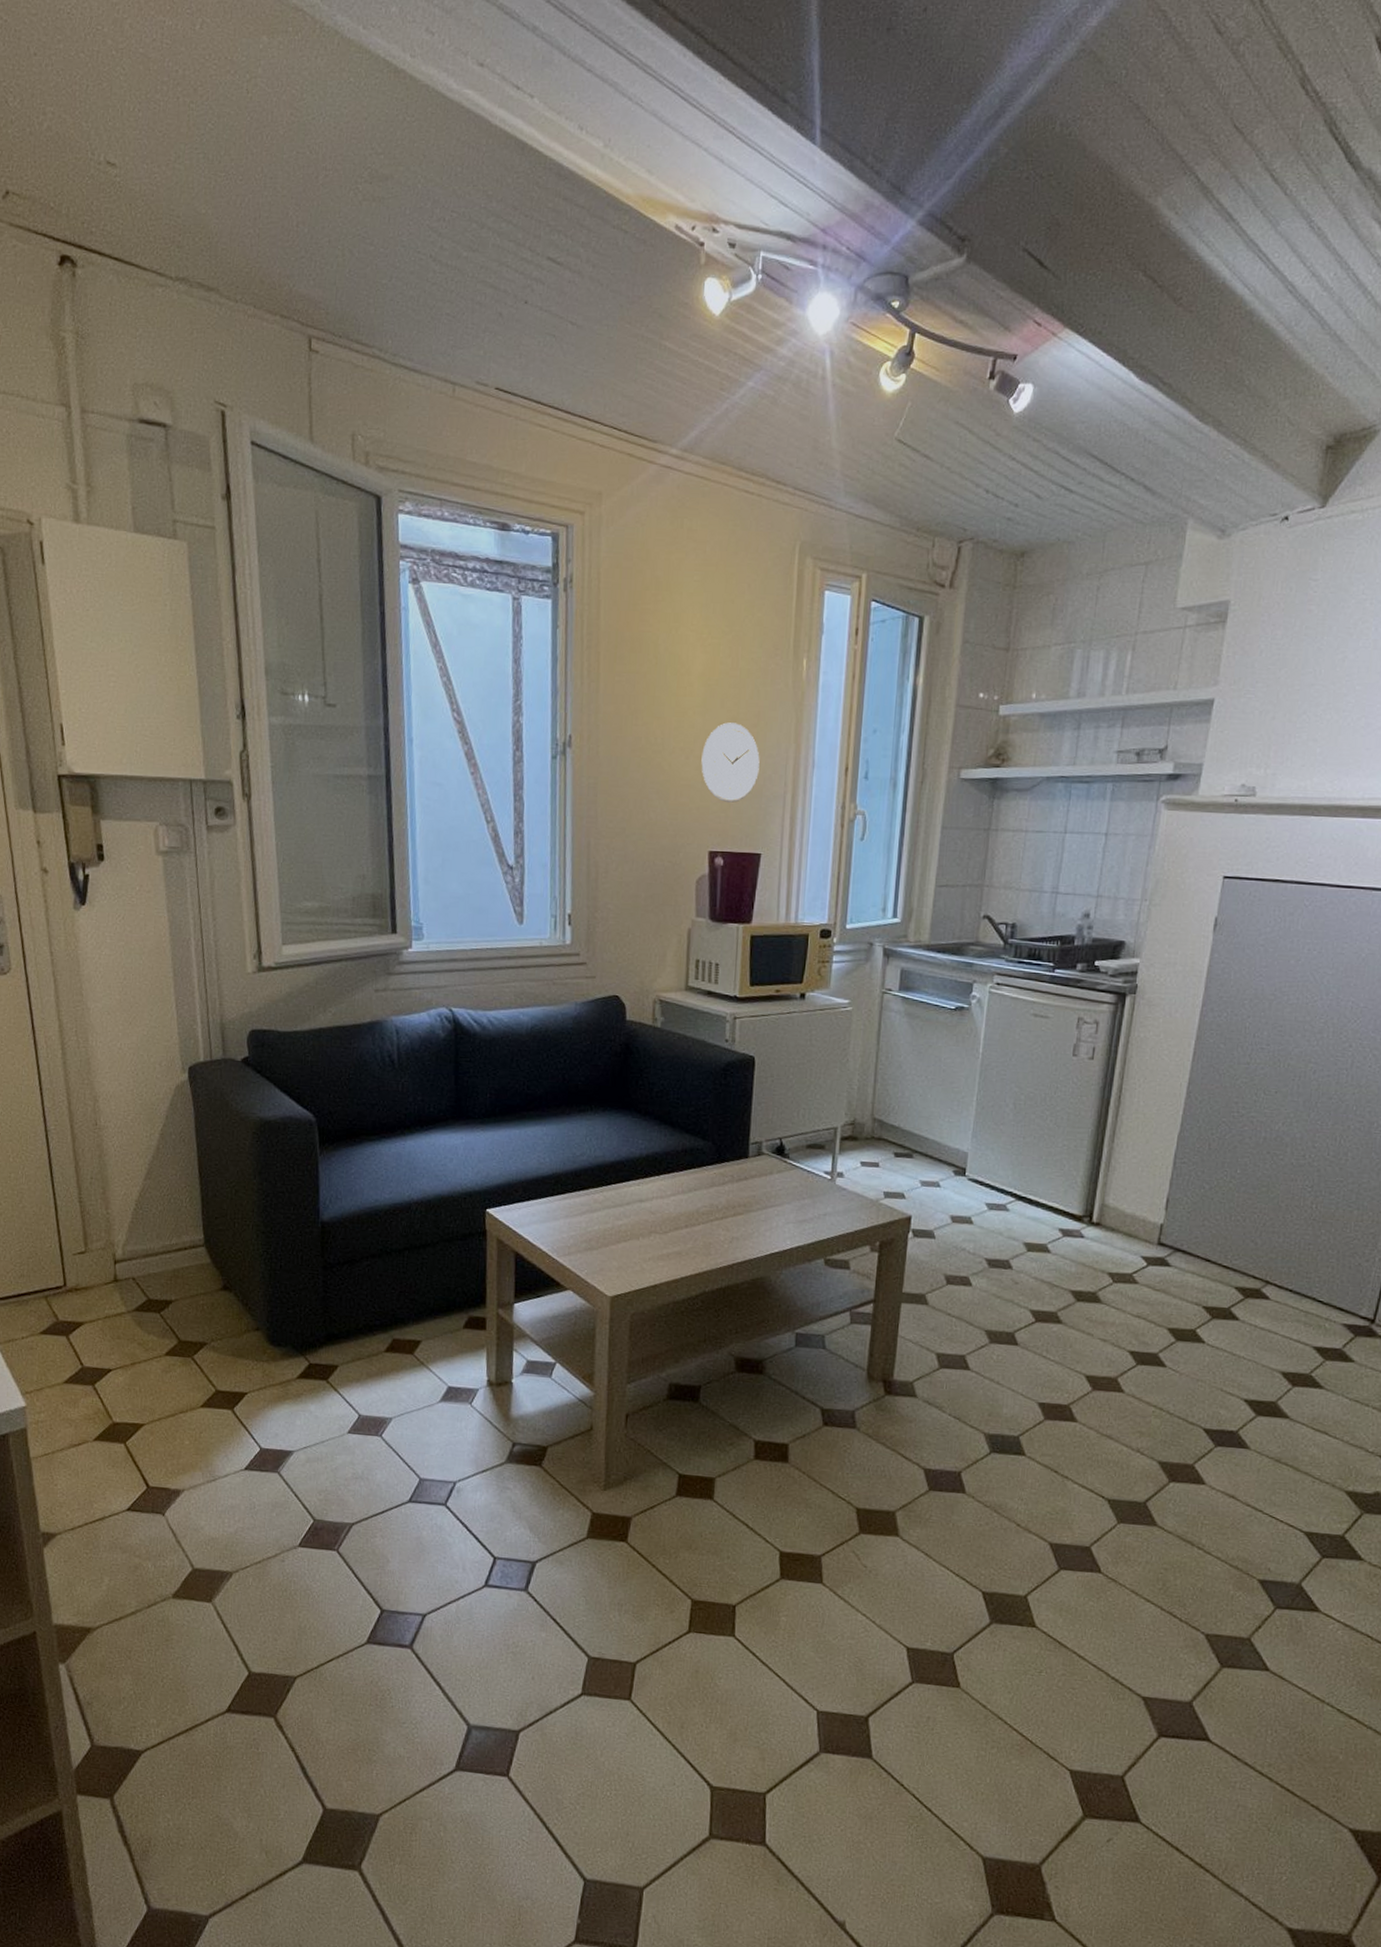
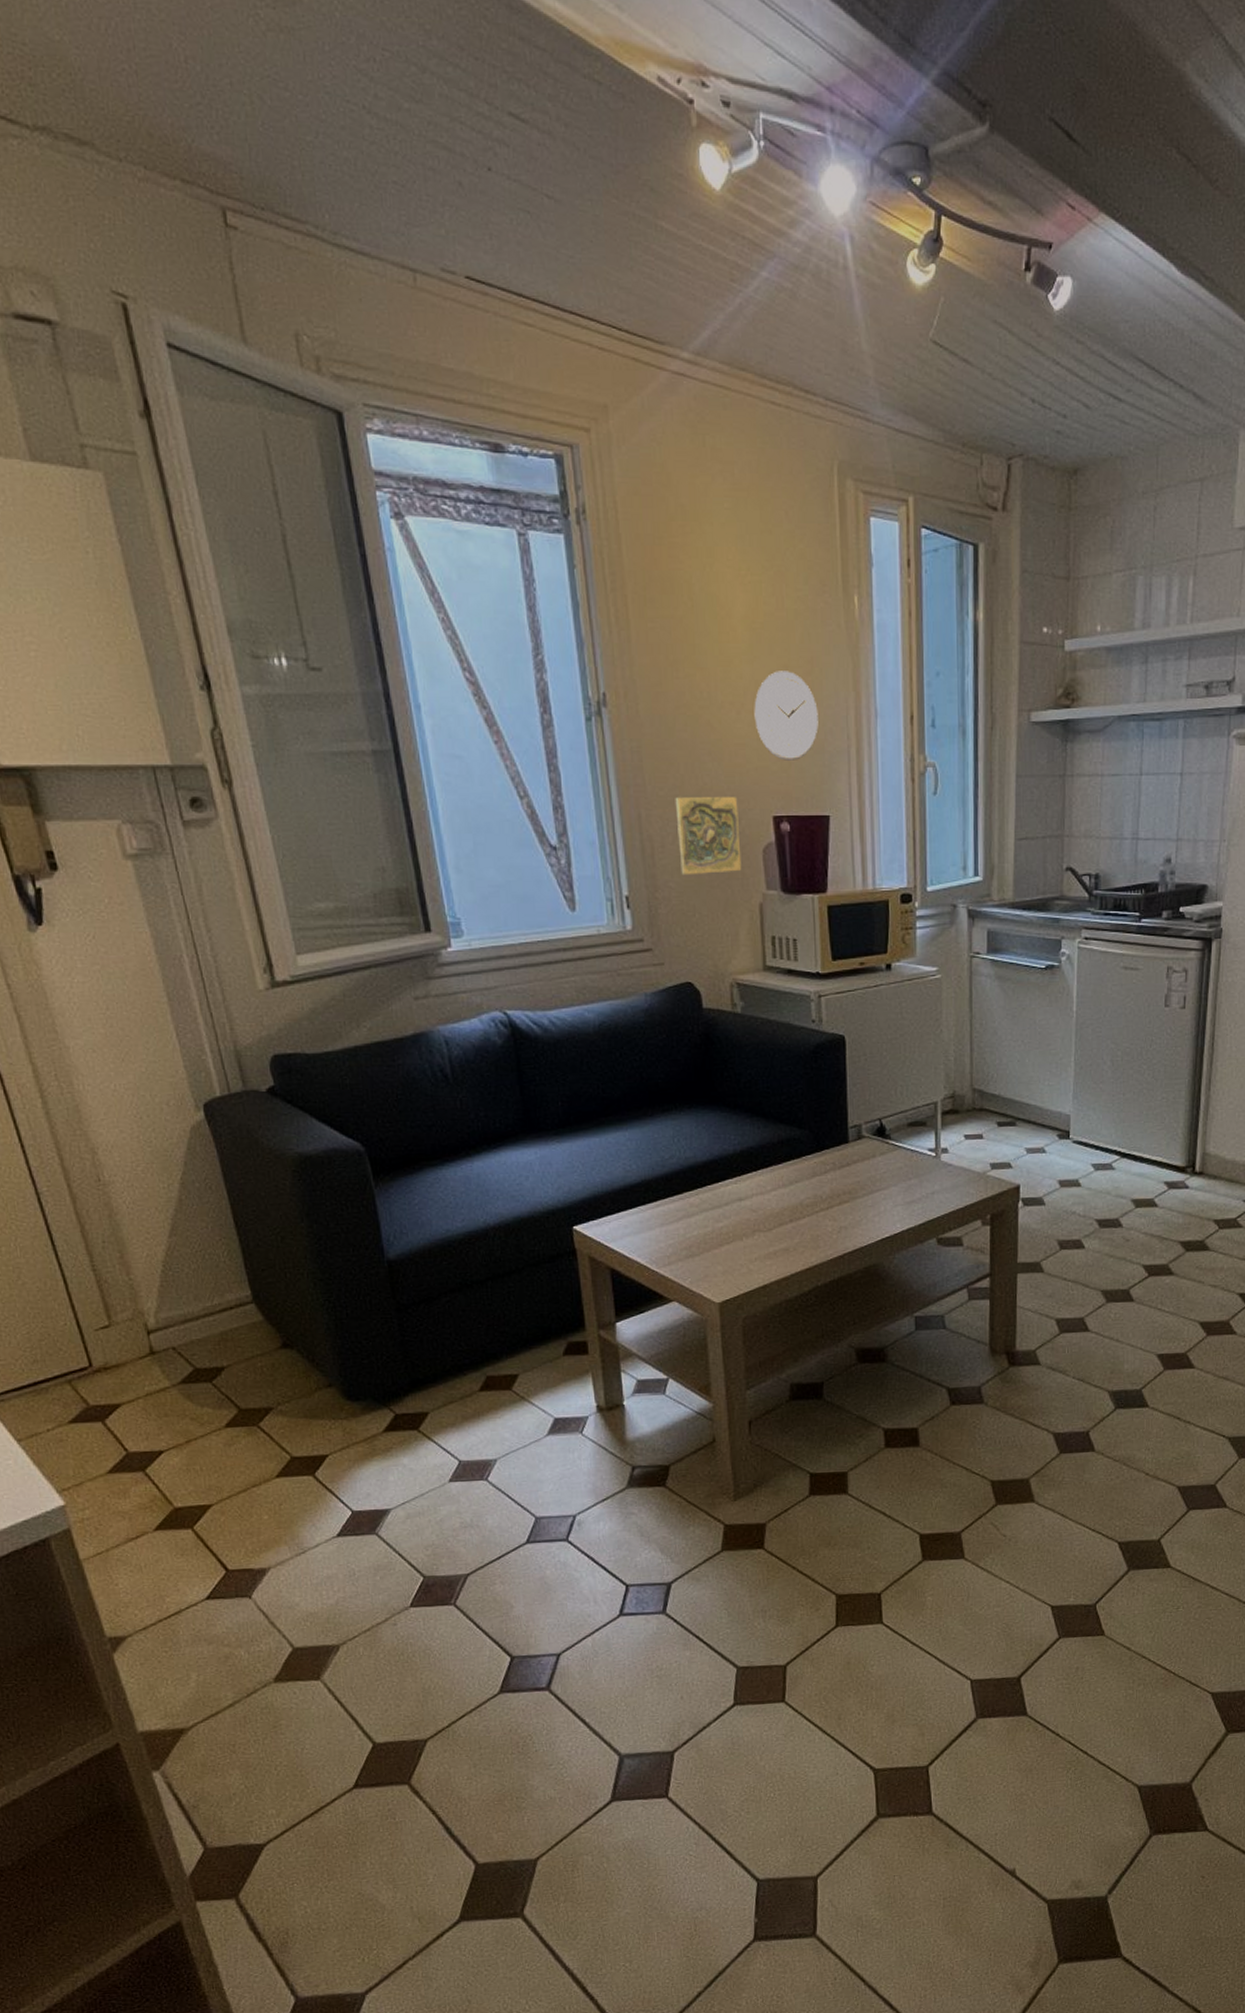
decorative tile: none [620,829,678,899] -> present [675,797,742,875]

